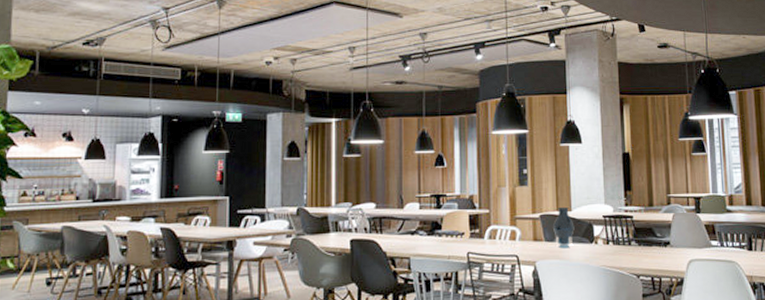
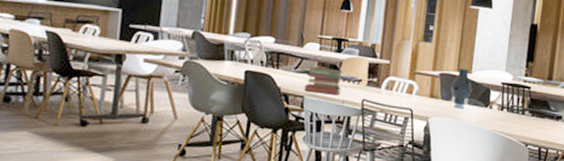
books: none [409,226,446,253] -> present [304,67,342,95]

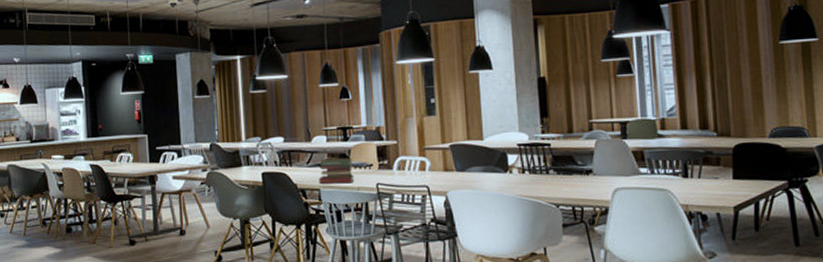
vase: present [450,69,473,109] -> none [463,136,487,179]

